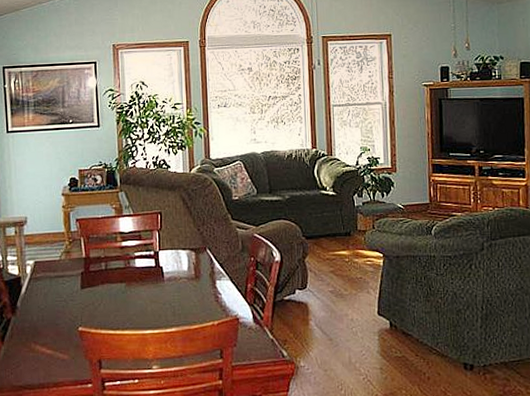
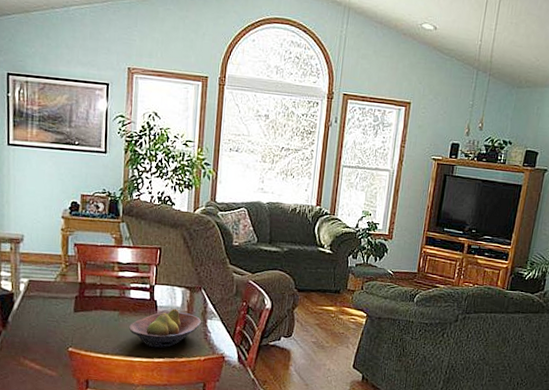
fruit bowl: none [137,273,211,318] -> present [129,308,202,348]

